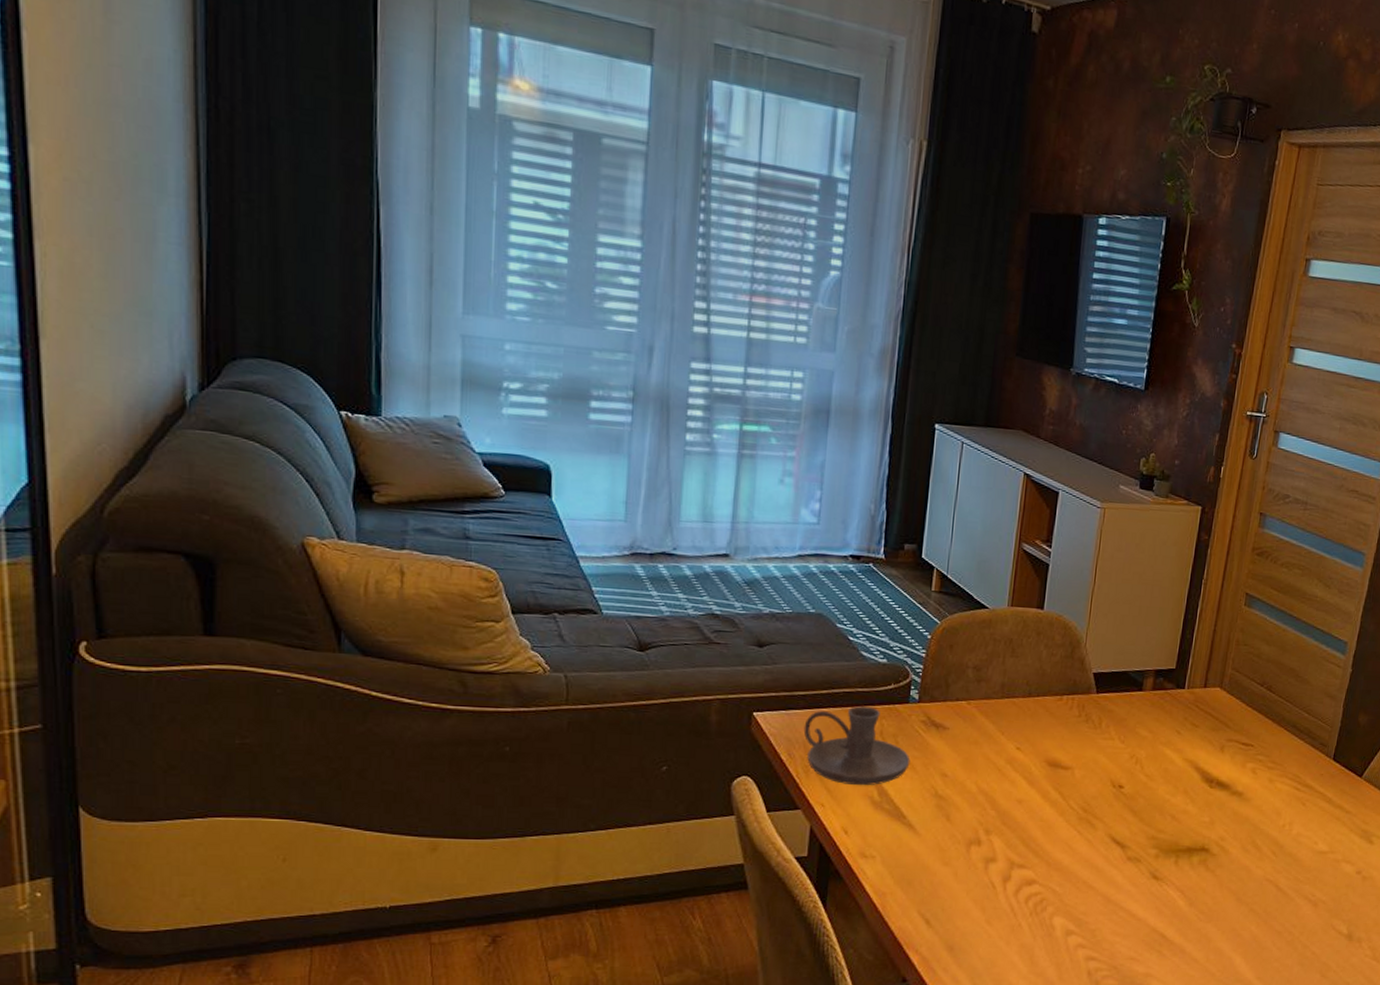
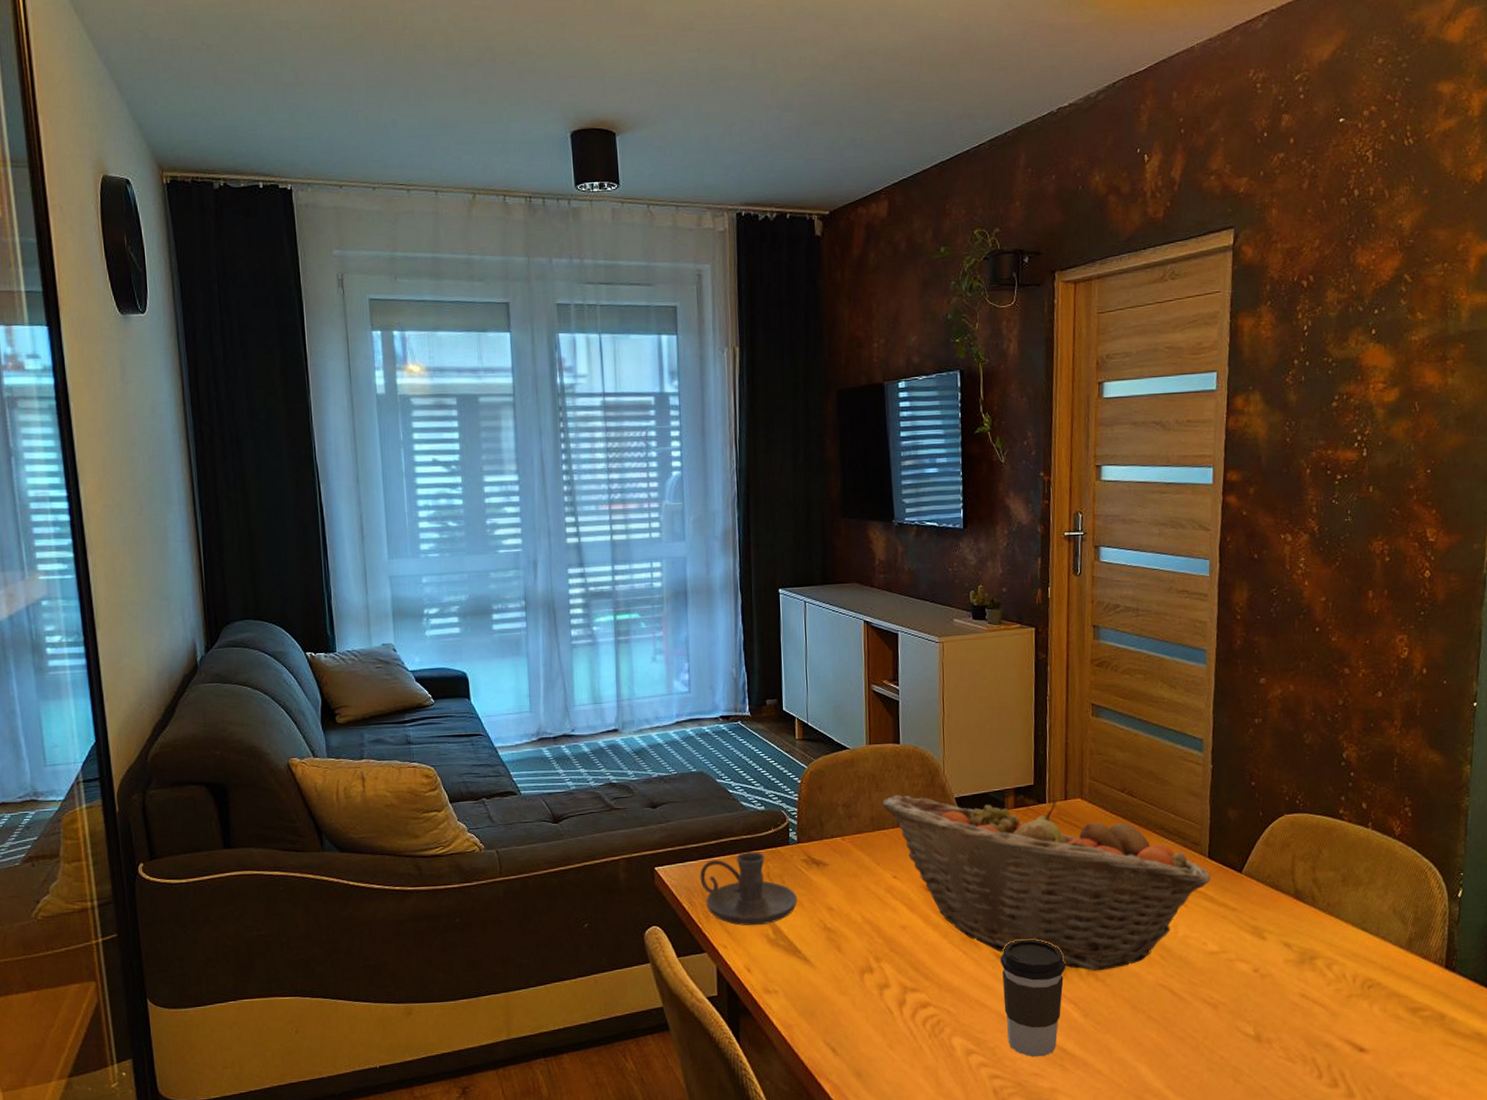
fruit basket: none [1016,663,1332,862] -> present [882,794,1211,971]
coffee cup: none [1109,824,1179,942] -> present [1001,939,1066,1057]

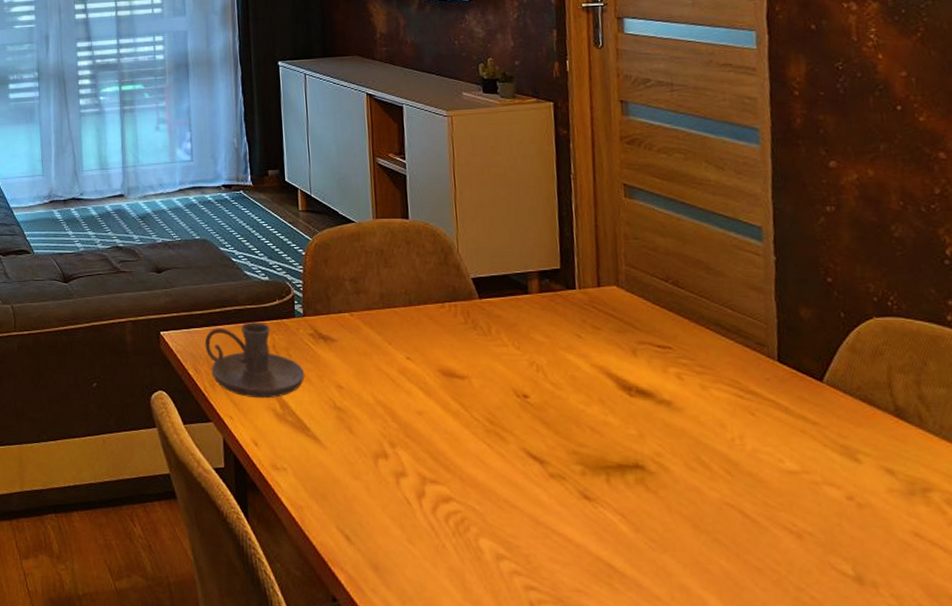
fruit basket: present [882,794,1211,971] -> none [392,272,783,481]
coffee cup: present [1001,939,1066,1057] -> none [531,437,609,572]

